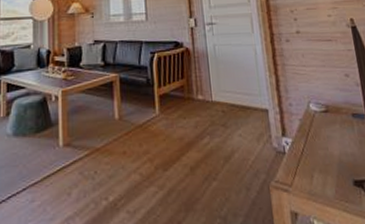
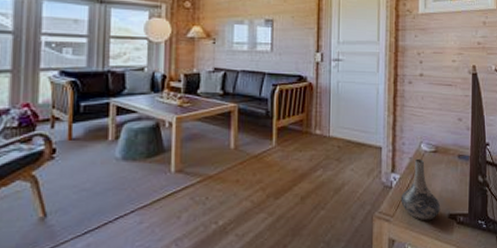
decorative vase: none [296,119,344,190] -> present [400,158,441,221]

